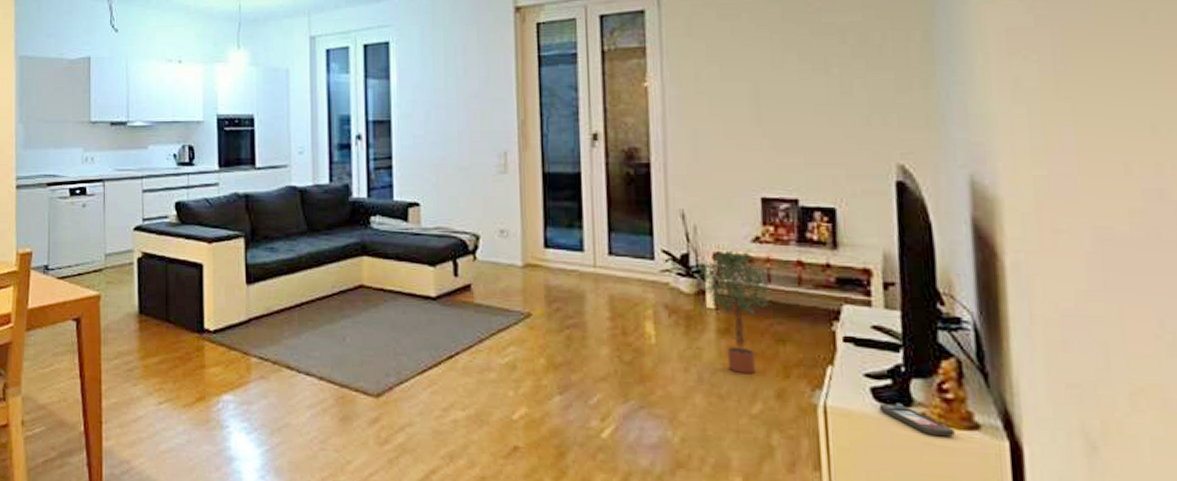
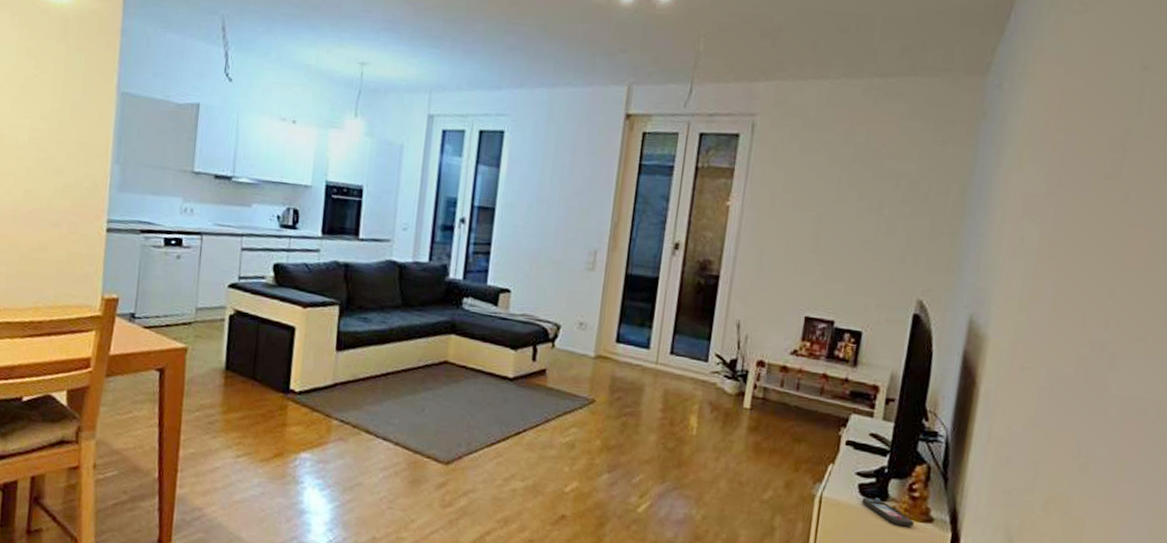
potted tree: present [698,250,773,375] -> none [741,359,799,467]

